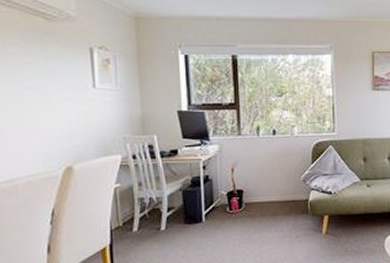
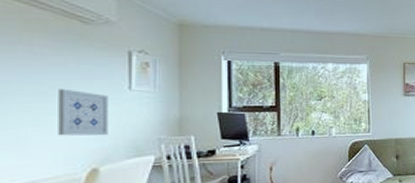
wall art: none [31,88,78,135] -> present [58,89,108,136]

